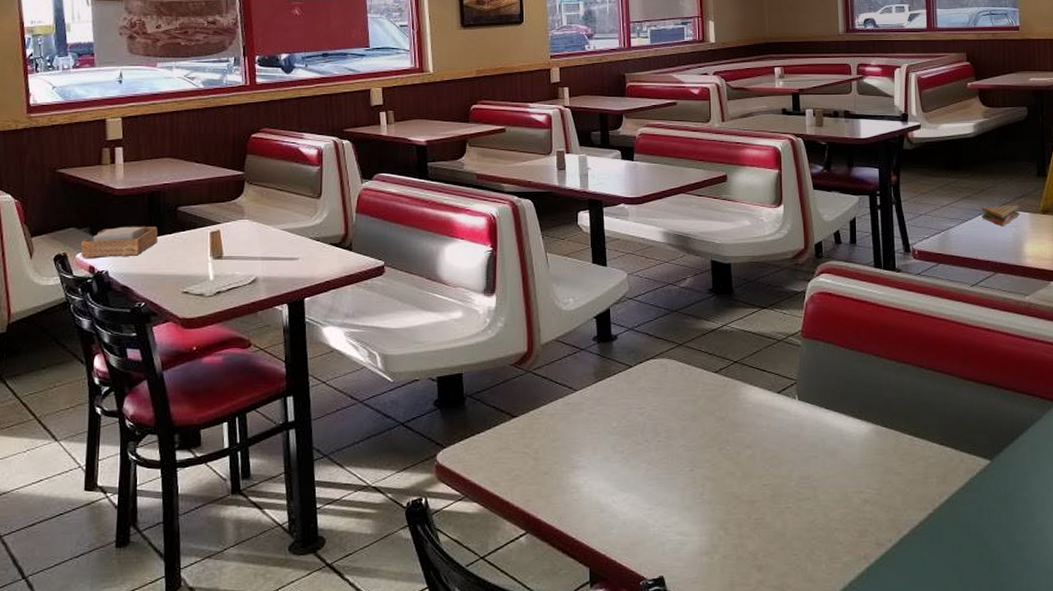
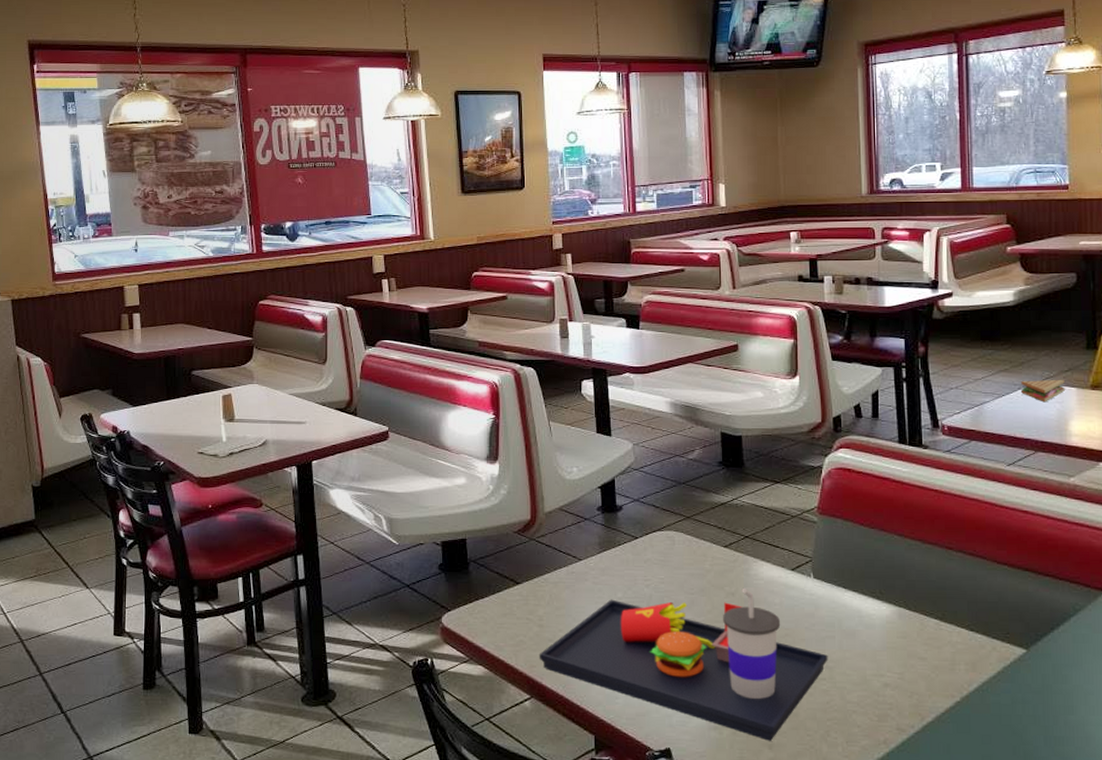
napkin holder: present [80,226,158,258] -> none [104,389,174,418]
food tray: none [534,412,812,563] -> present [539,587,828,741]

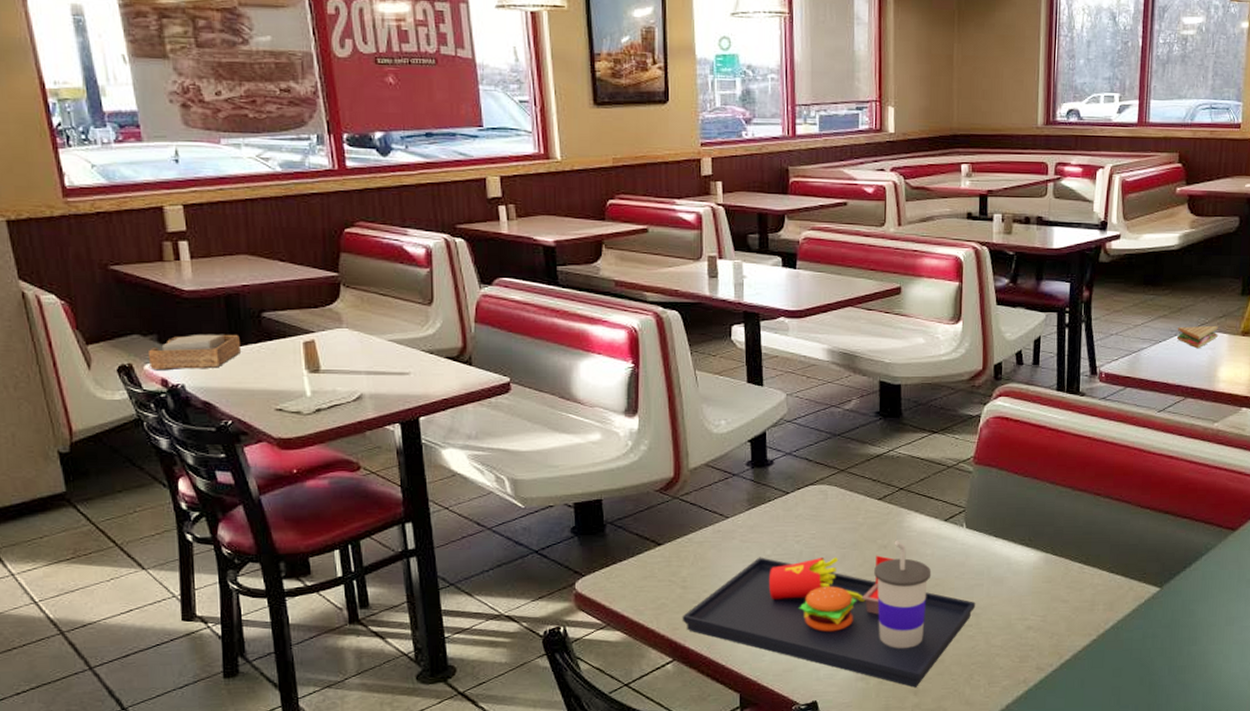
napkin holder: none [104,389,174,418] -> present [147,334,240,369]

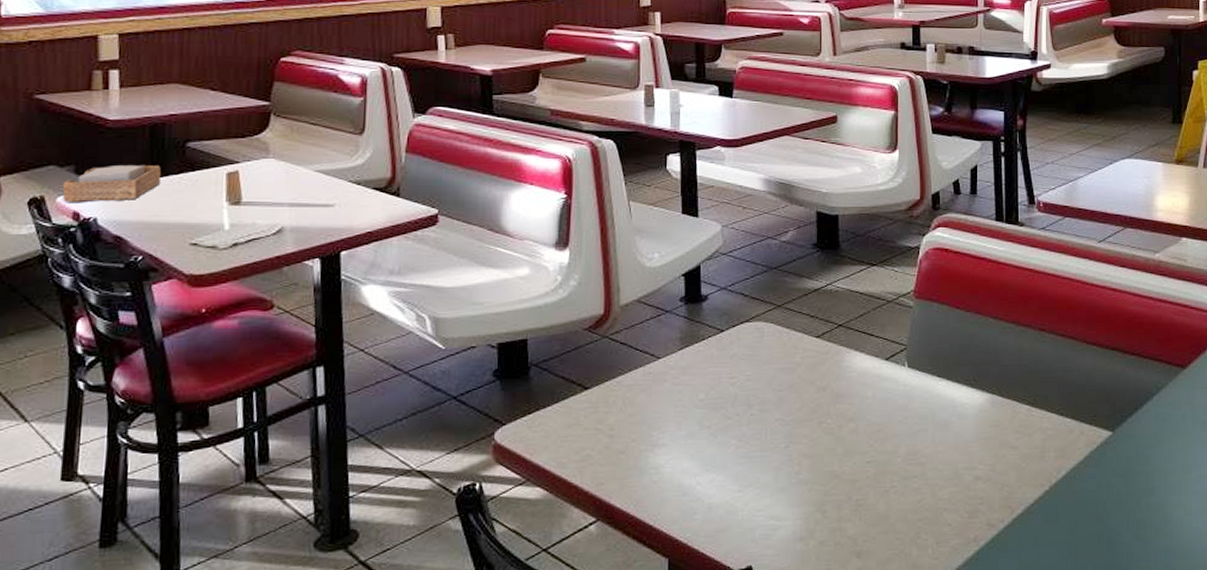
food tray: present [682,540,976,687] -> none [607,381,921,549]
sandwich: present [1177,325,1218,349] -> none [1113,154,1152,178]

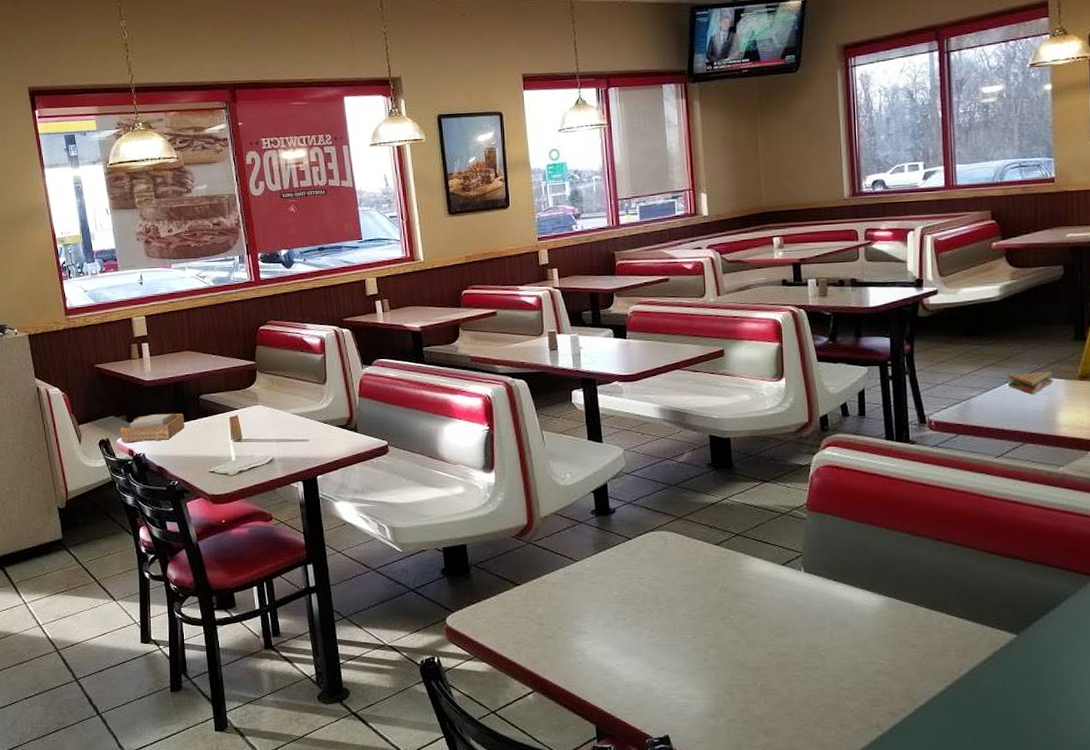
sandwich: none [1113,154,1152,178] -> present [1008,371,1053,395]

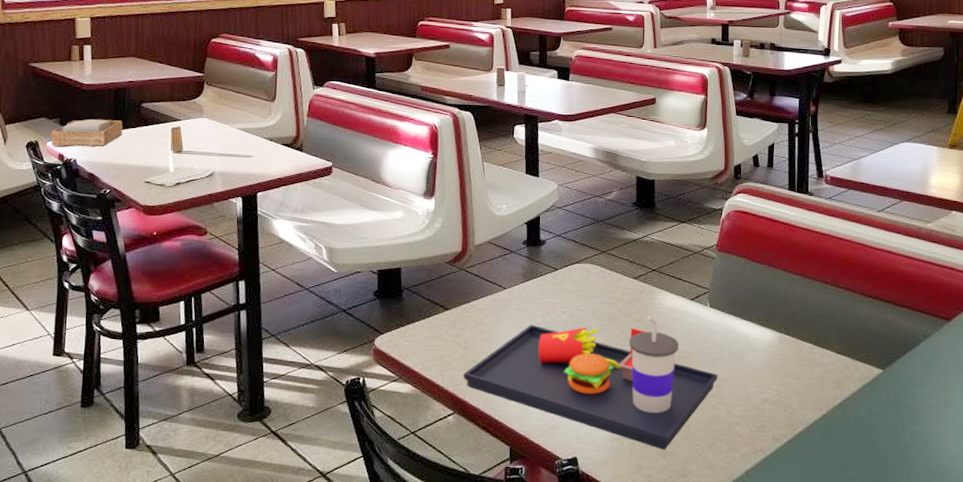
food tray: none [540,583,820,727] -> present [463,315,718,450]
sandwich: present [1008,371,1053,395] -> none [893,138,929,158]

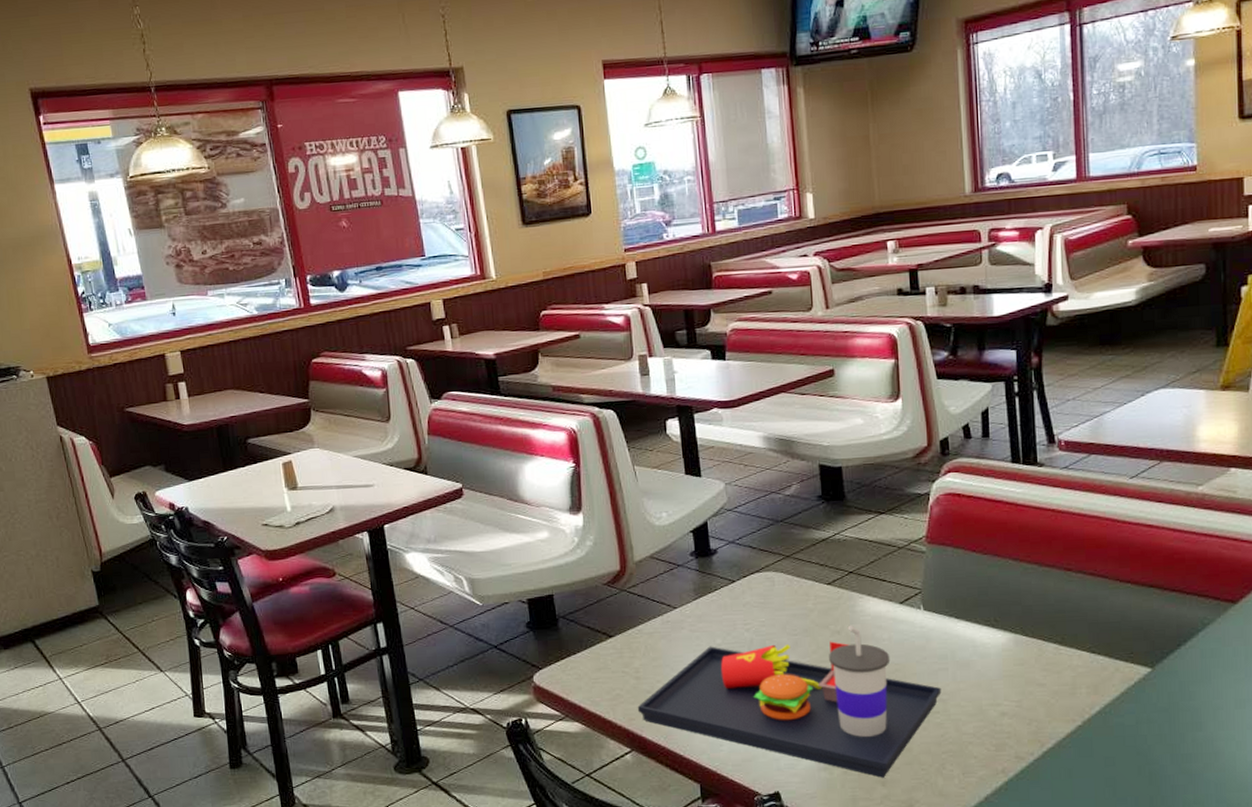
napkin holder: present [51,119,123,147] -> none [157,460,231,495]

